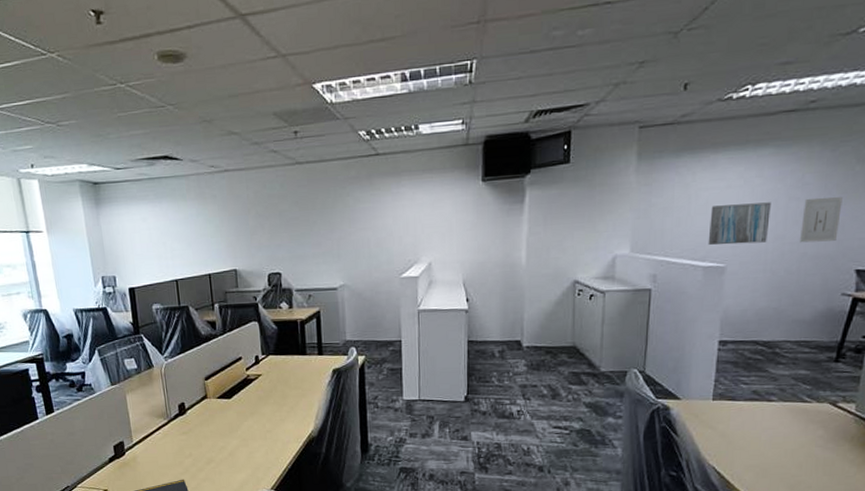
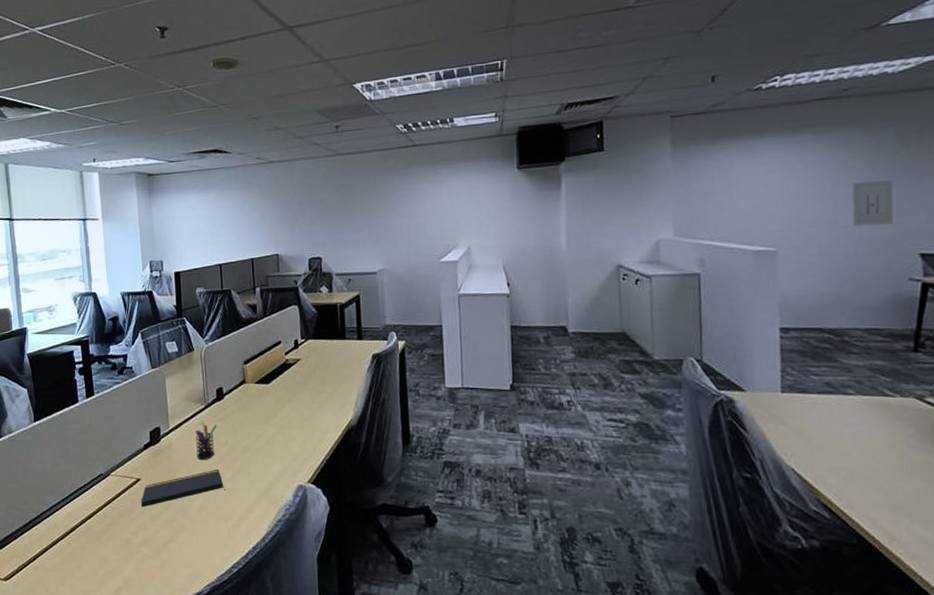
pen holder: none [159,436,181,471] -> present [196,422,217,459]
wall art: present [708,202,771,246] -> none [753,186,818,229]

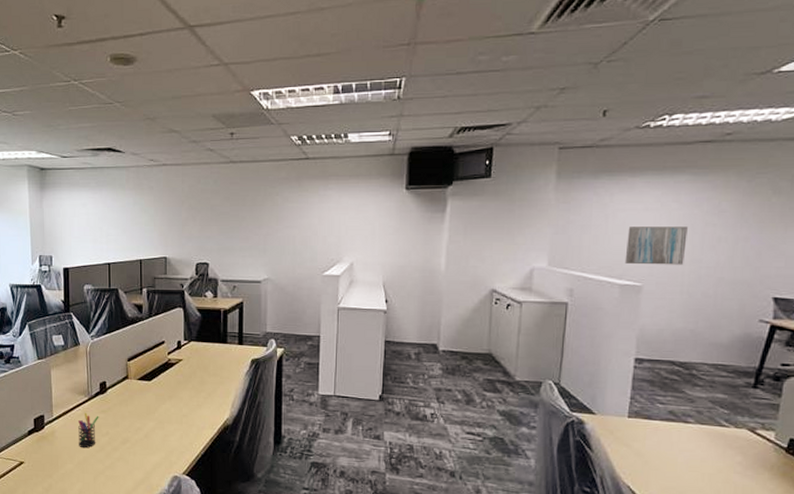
notepad: present [141,469,224,508] -> none [24,457,103,489]
wall art: none [753,186,818,229] -> present [624,226,688,265]
wall art: present [852,180,894,226] -> none [717,225,759,268]

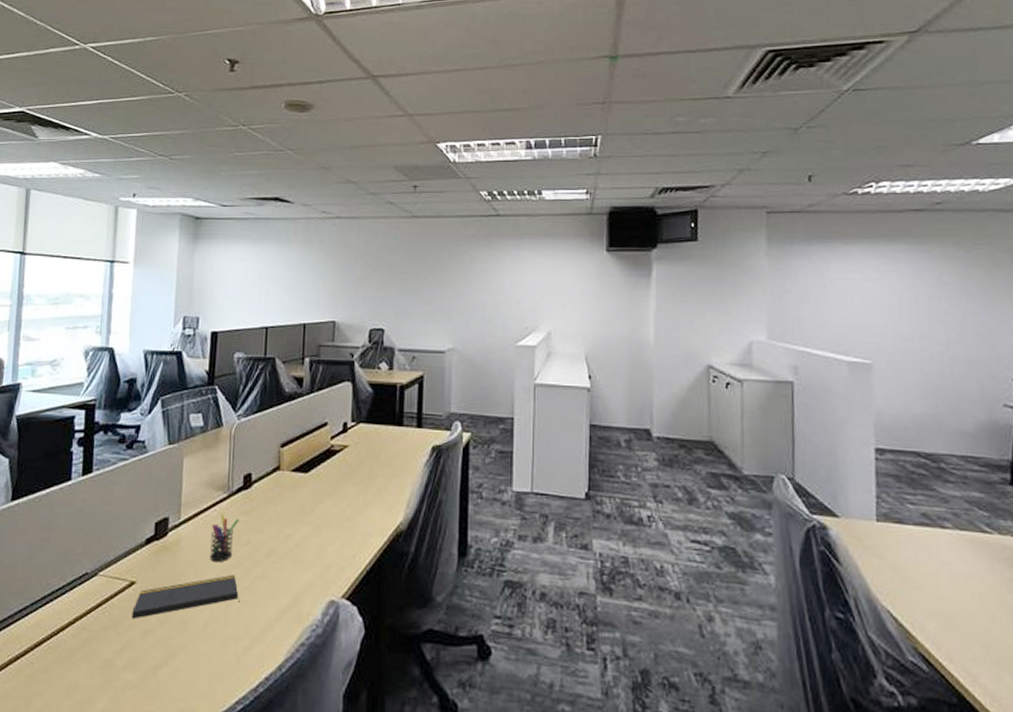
notepad: none [24,457,103,489] -> present [131,574,239,620]
wall art: present [624,226,688,265] -> none [849,298,913,341]

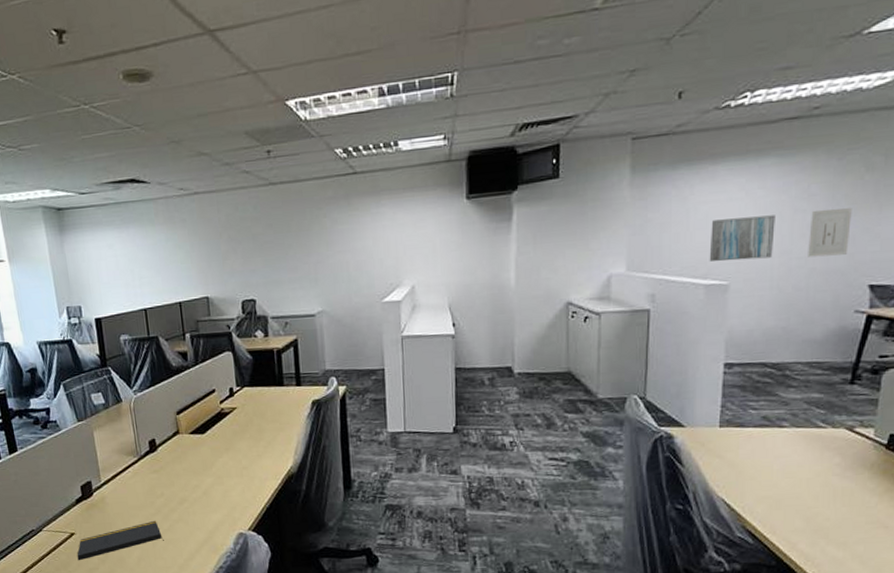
pen holder: present [210,514,240,561] -> none [129,474,152,512]
wall art: none [849,298,913,341] -> present [709,215,775,262]
wall art: none [946,298,988,345] -> present [808,208,852,258]

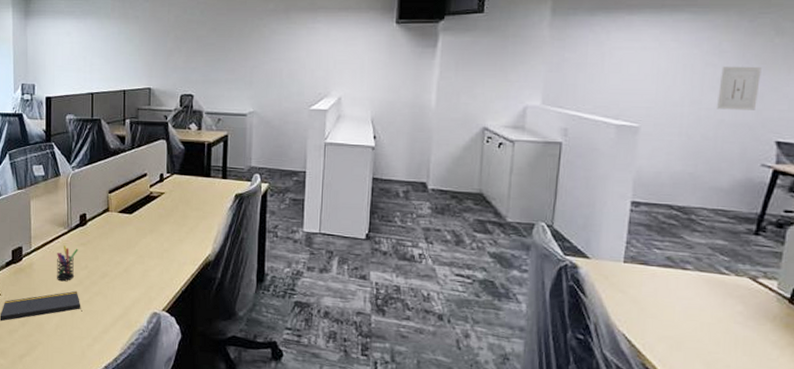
pen holder: none [129,474,152,512] -> present [57,245,78,281]
wall art: present [709,215,775,262] -> none [621,66,687,106]

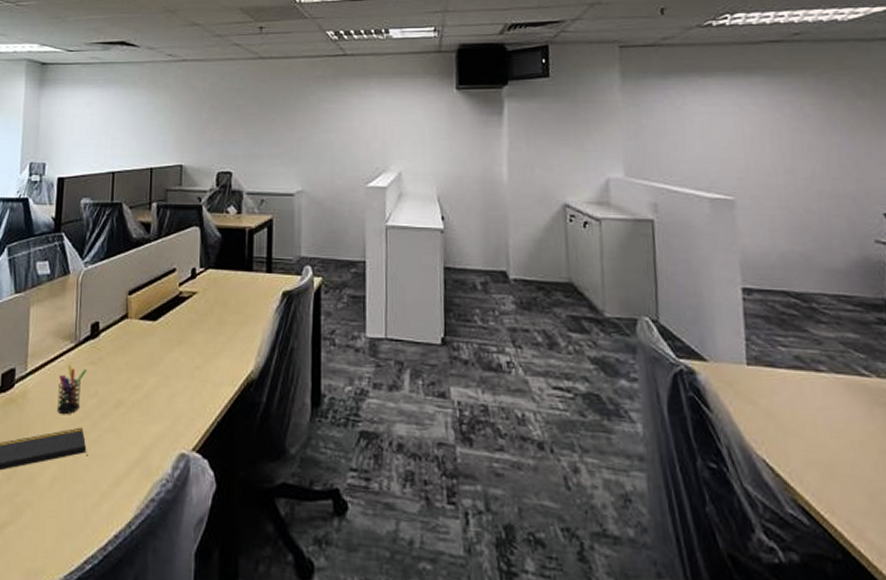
wall art: present [717,66,761,110] -> none [809,131,855,179]

